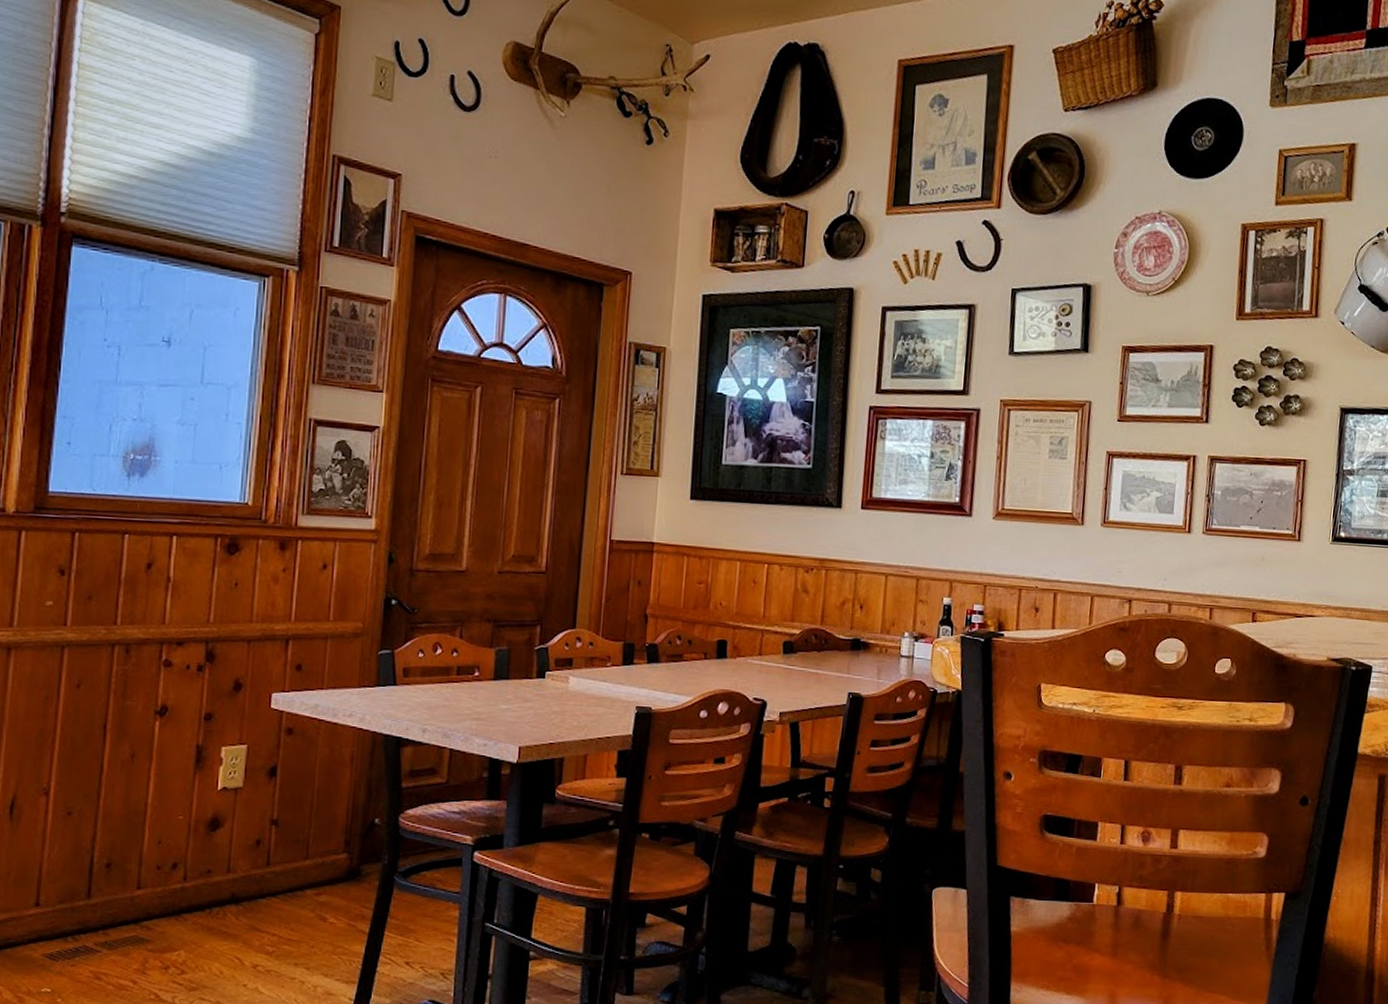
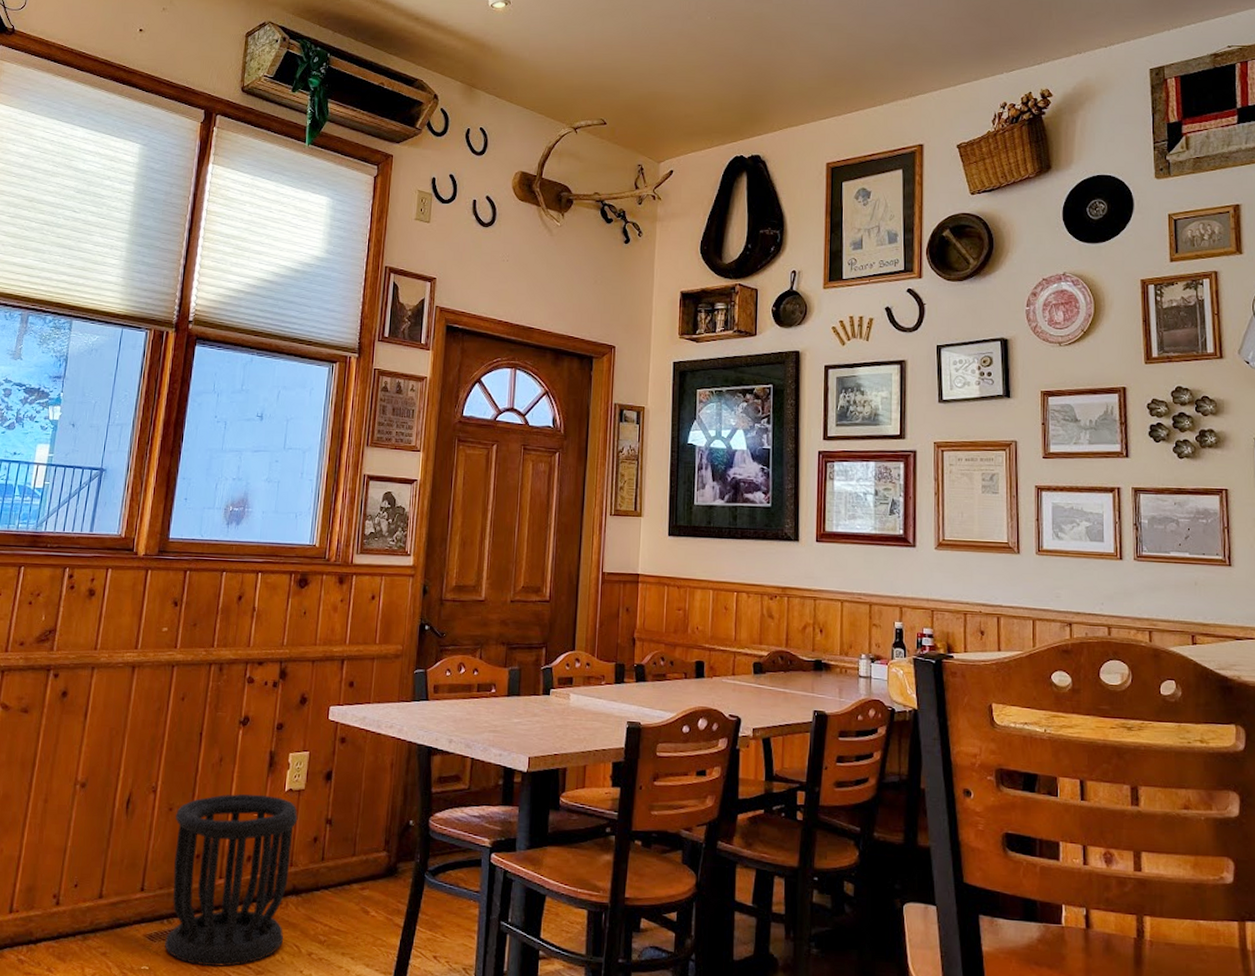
wastebasket: none [70,794,235,986] -> present [165,794,298,967]

